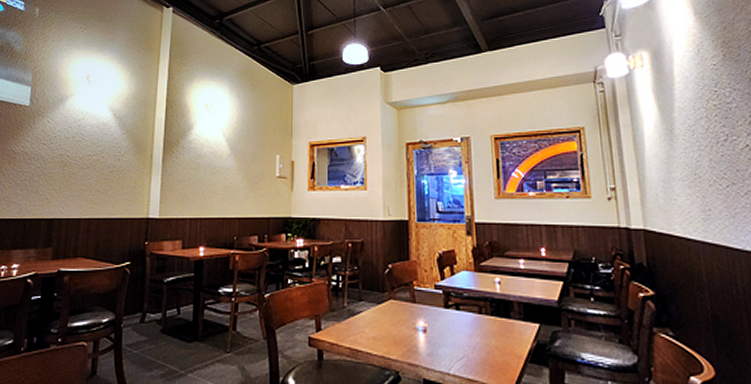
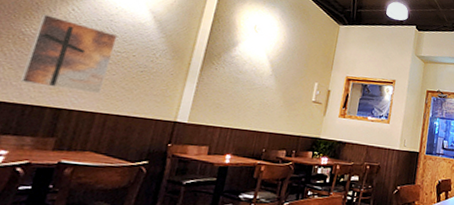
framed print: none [18,130,87,200] -> present [19,13,118,94]

